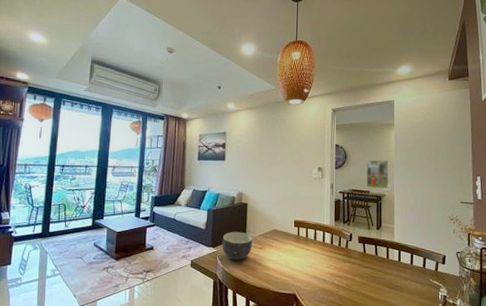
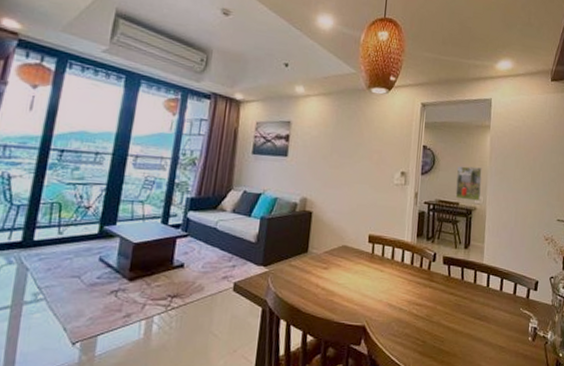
bowl: present [222,231,253,260] -> none [276,246,316,283]

